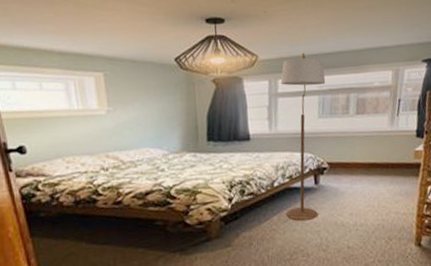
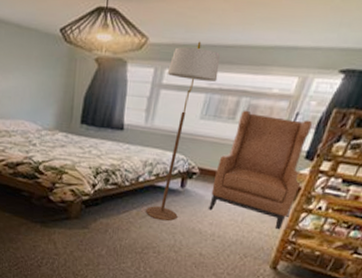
chair: none [343,104,420,207] -> present [209,110,312,230]

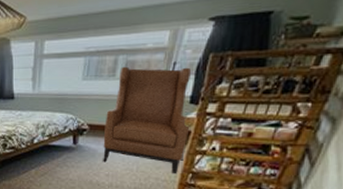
floor lamp: present [146,41,220,222] -> none [44,13,94,177]

